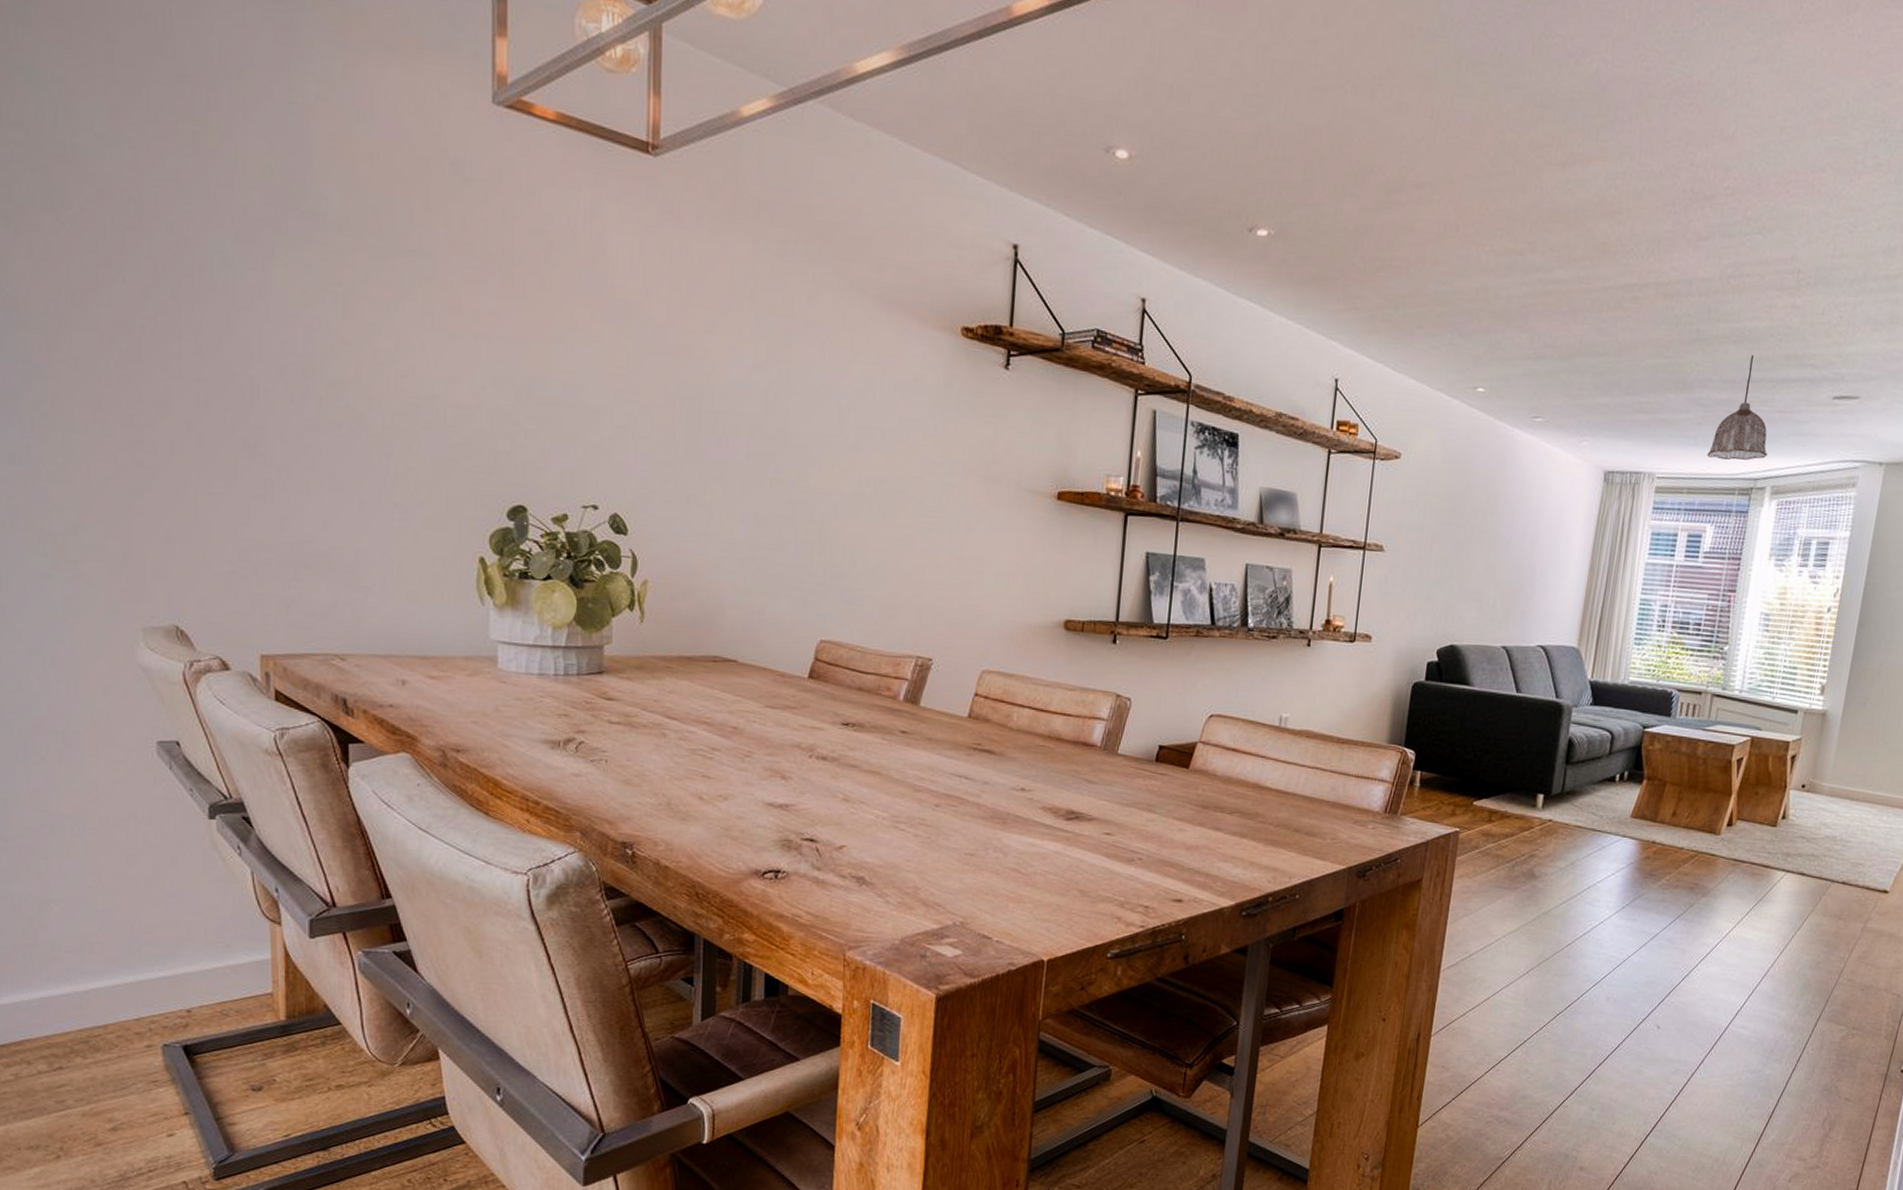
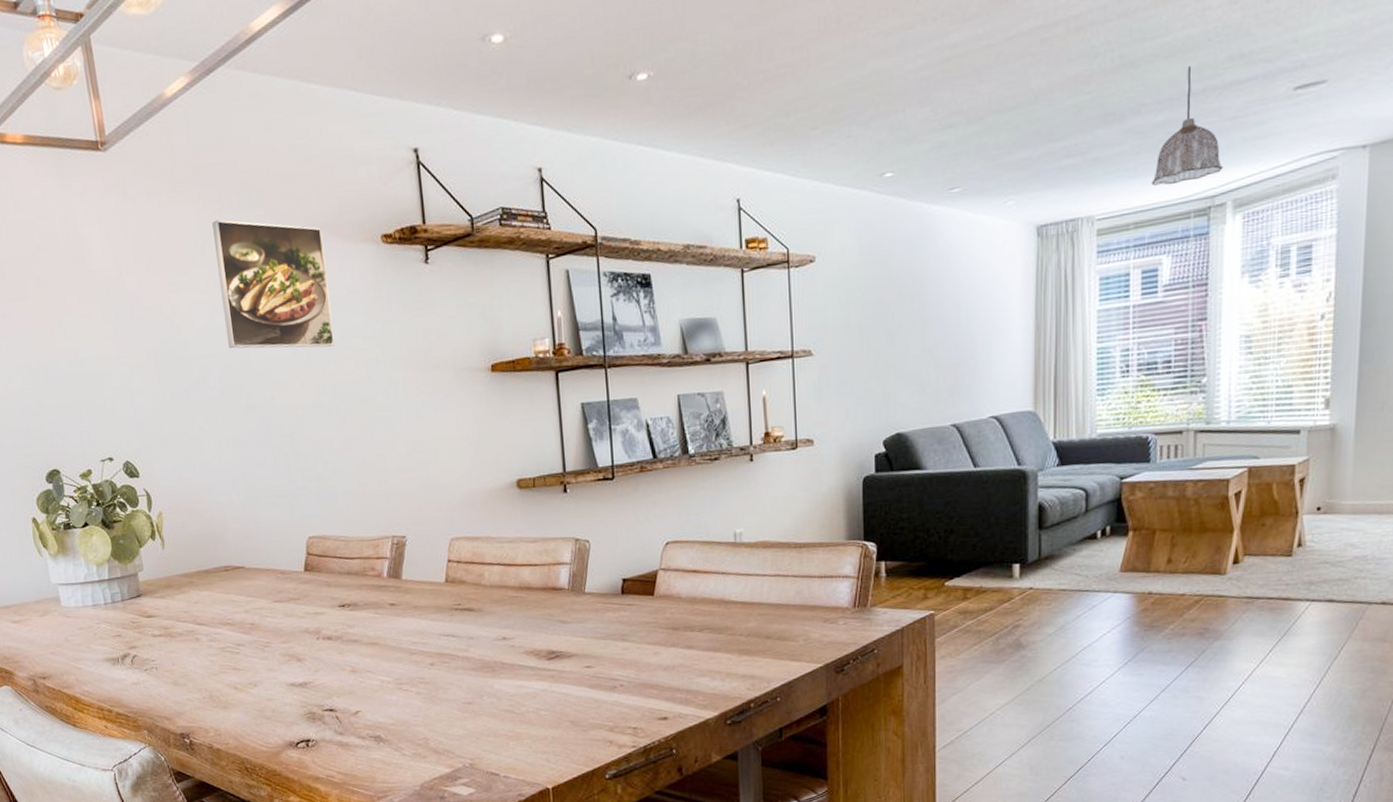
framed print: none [764,266,896,435] -> present [212,220,335,349]

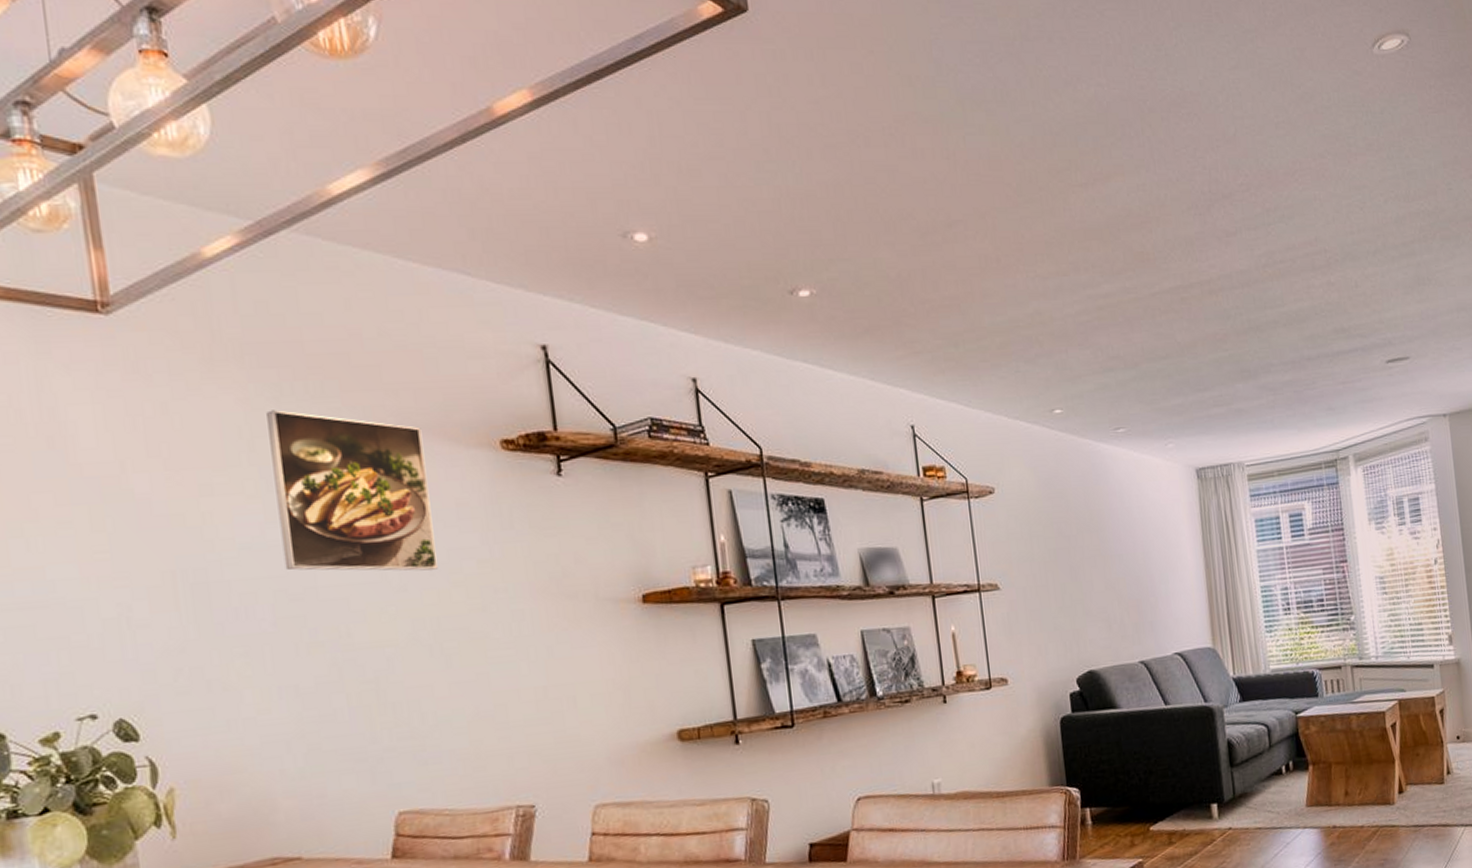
pendant lamp: present [1151,66,1223,186] -> none [1287,335,1342,438]

